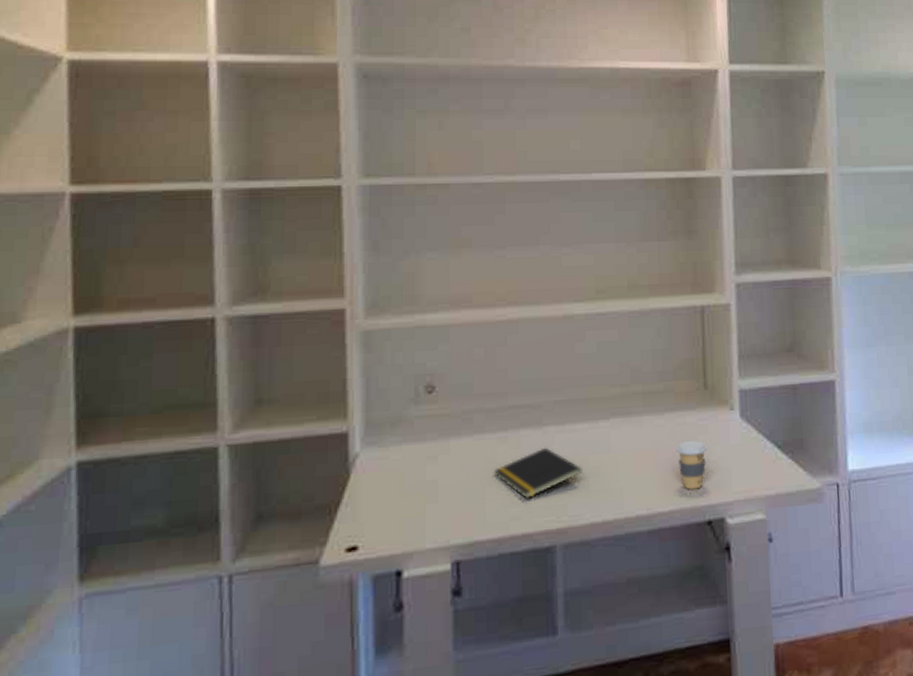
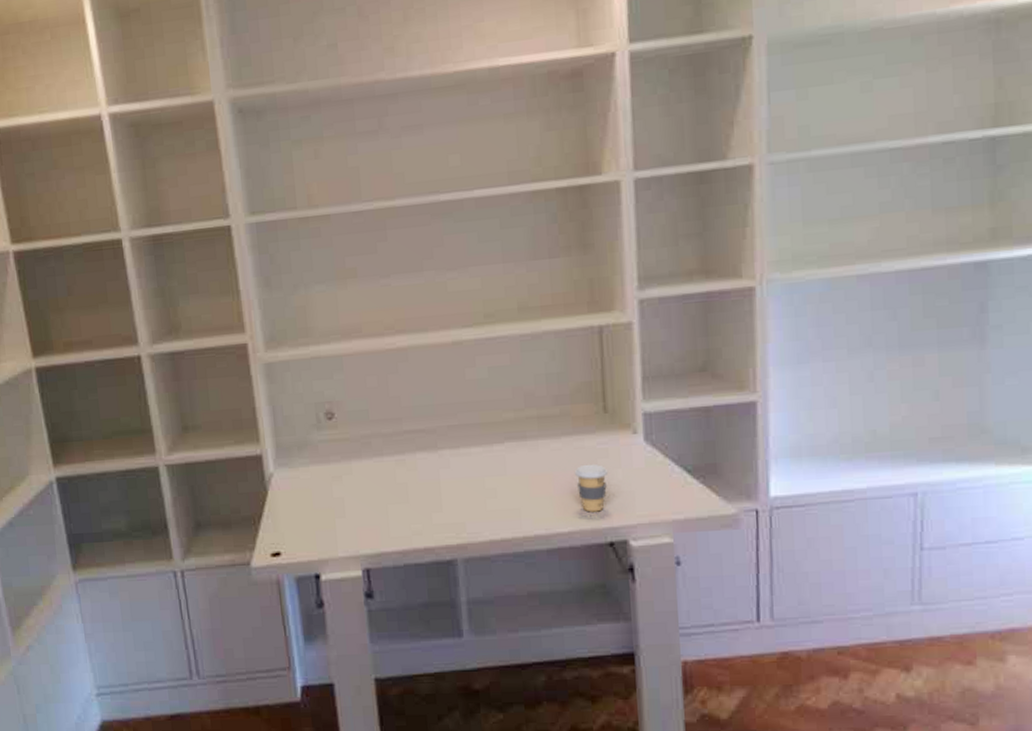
notepad: present [494,447,583,499] -> none [395,469,480,516]

